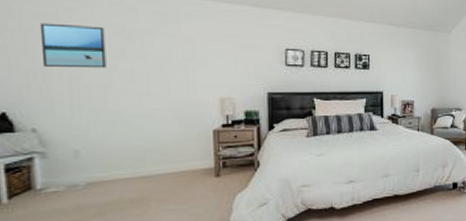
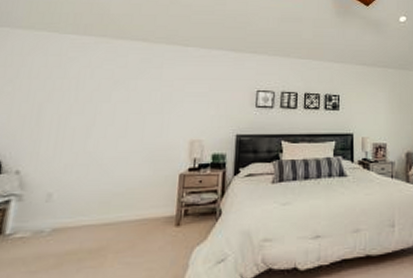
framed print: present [39,23,107,69] -> none [39,71,97,112]

